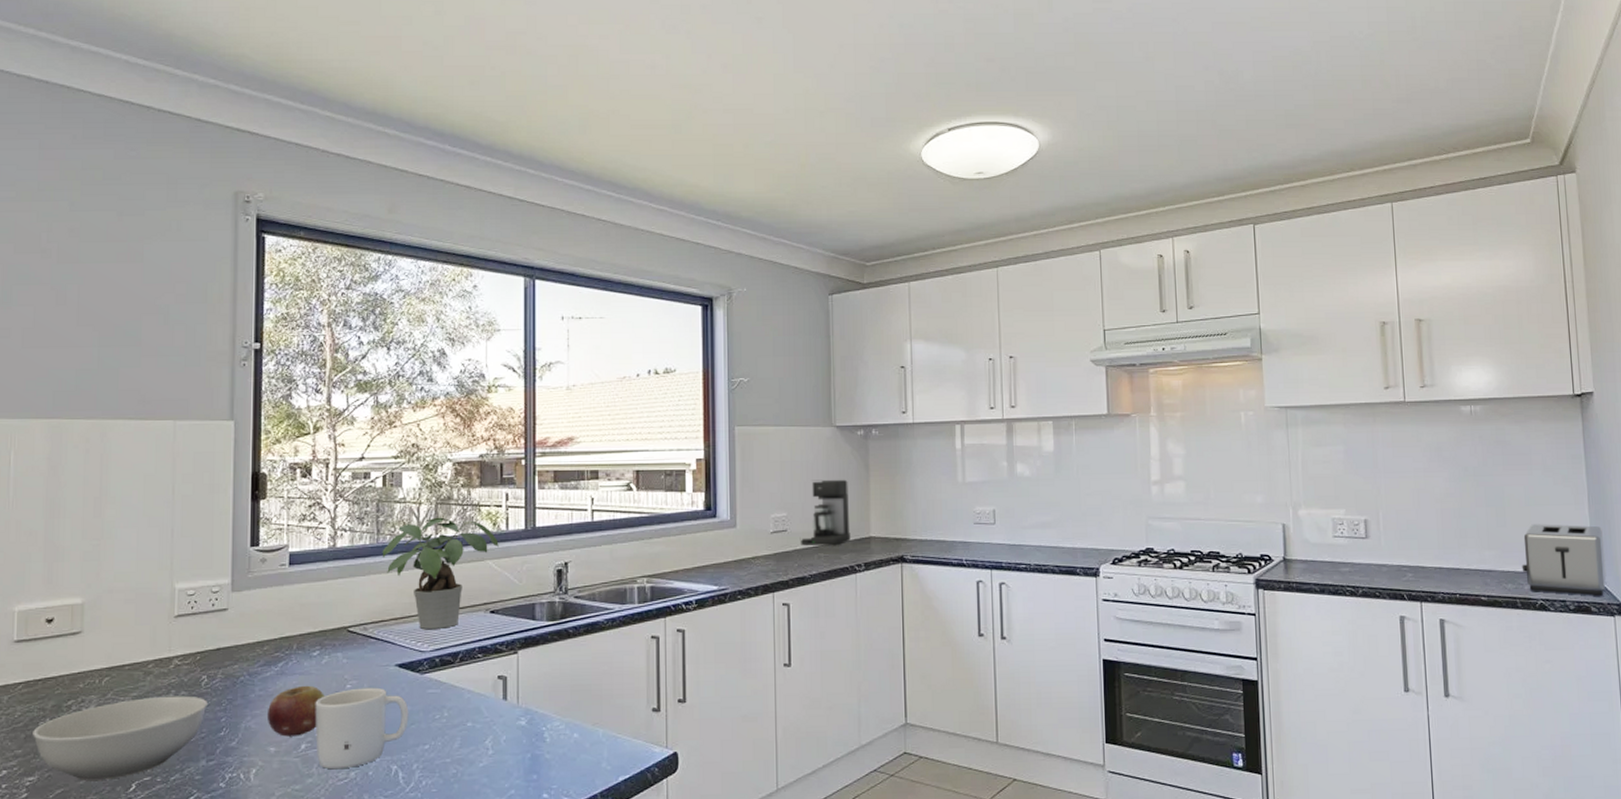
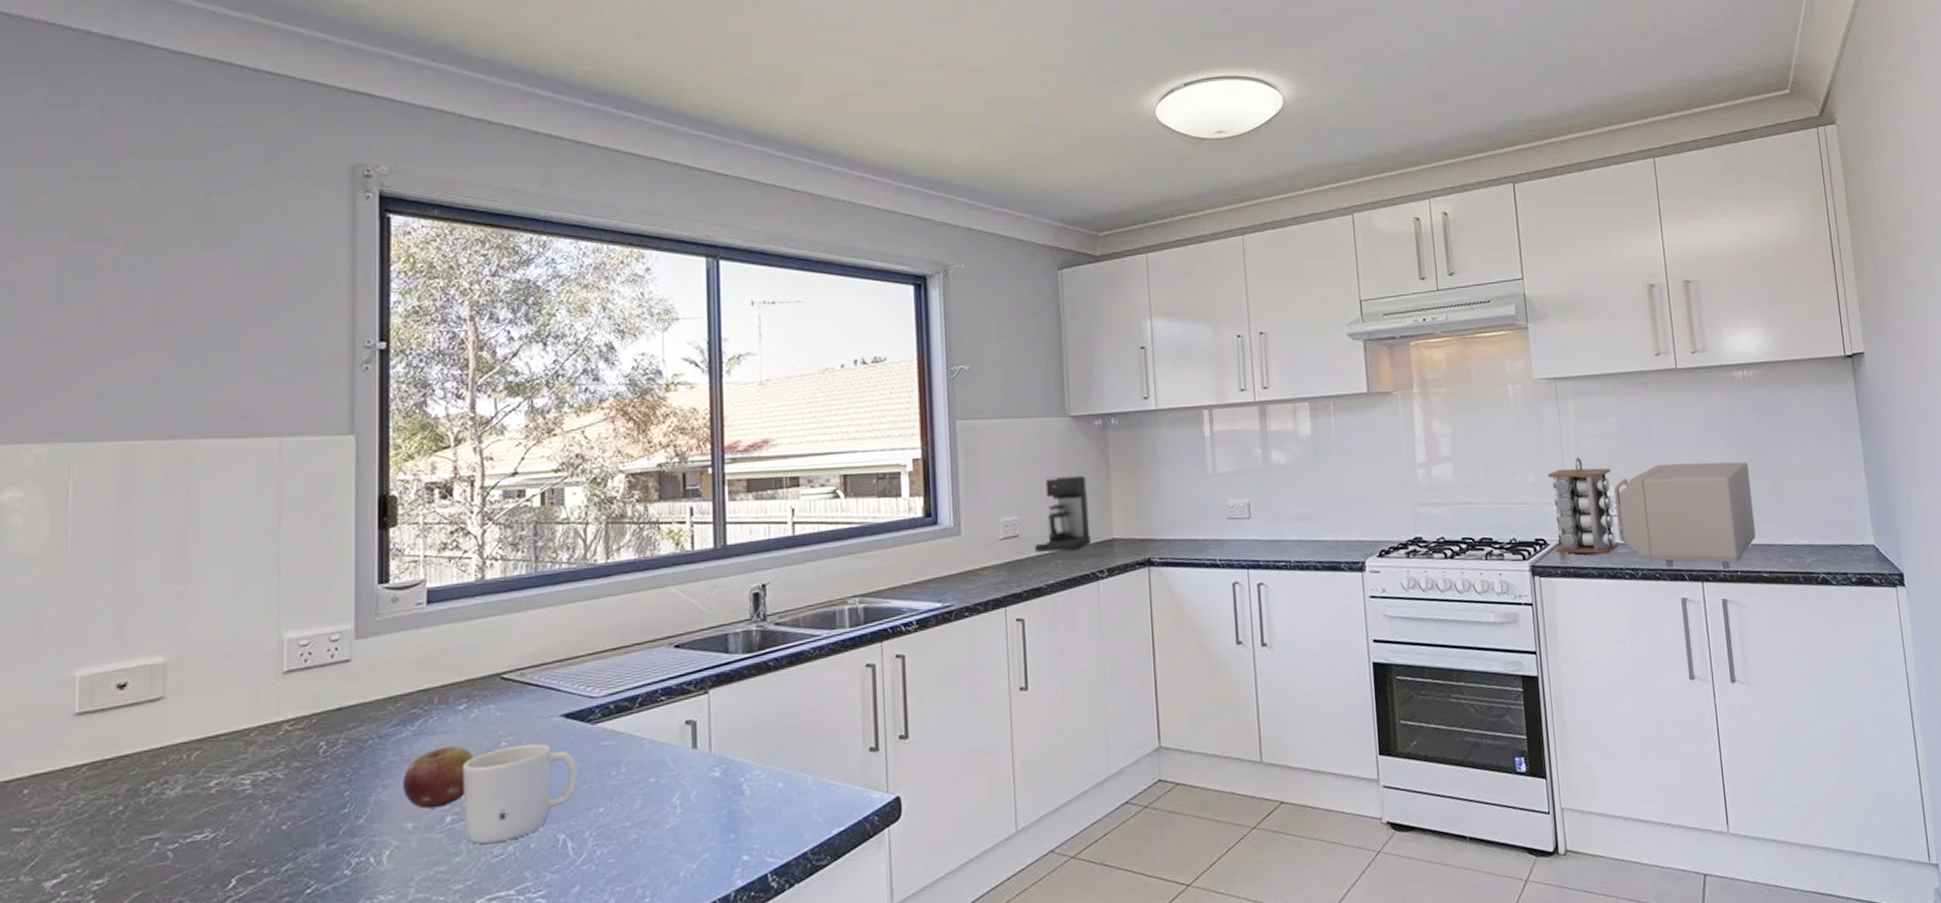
bowl: present [33,695,207,782] -> none [101,767,327,880]
potted plant: present [382,517,499,630] -> none [541,538,683,672]
spice rack: none [1275,480,1341,572] -> present [1548,457,1619,555]
microwave: none [1338,490,1476,591] -> present [1613,461,1756,569]
toaster: present [1521,524,1607,597] -> none [1802,492,1887,568]

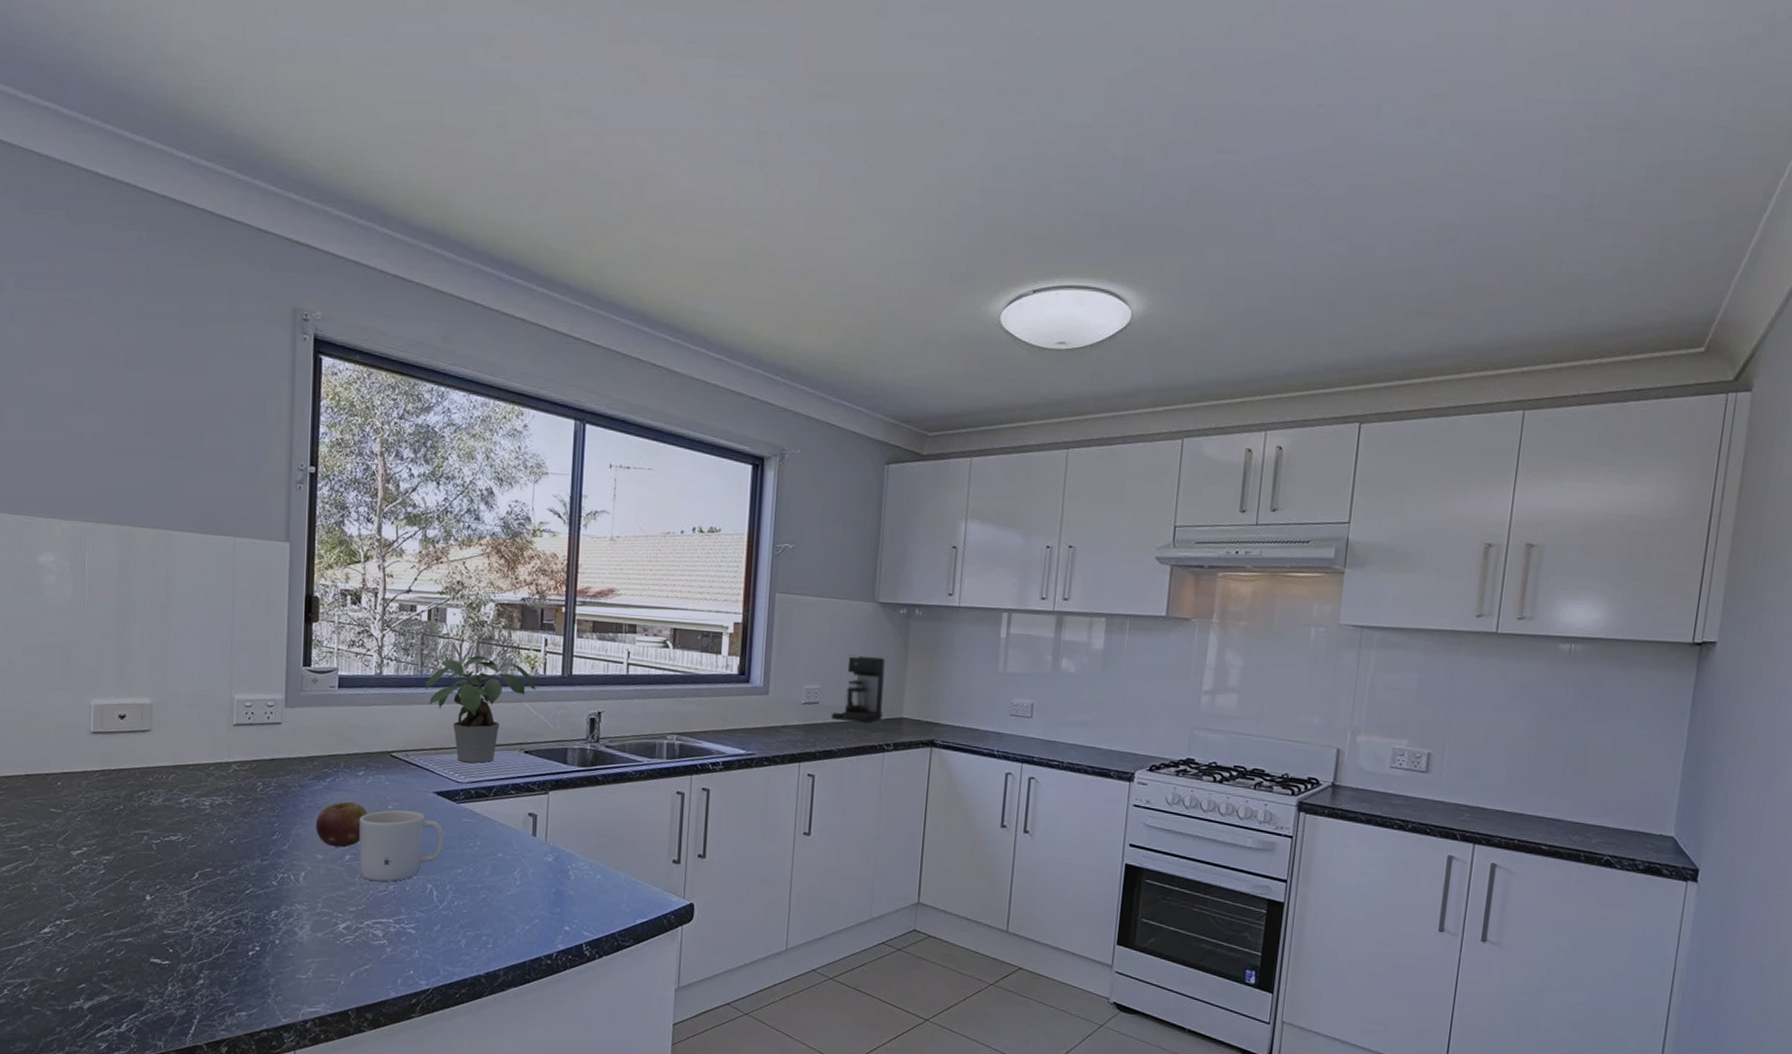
potted plant: none [541,538,683,672] -> present [425,655,536,763]
spice rack: present [1548,457,1619,555] -> none [1327,706,1401,803]
microwave: present [1613,461,1756,569] -> none [1395,724,1552,836]

